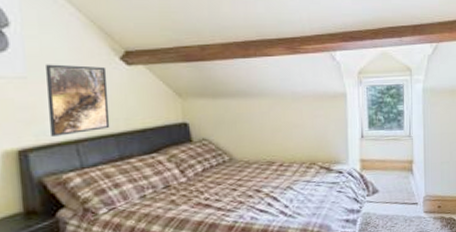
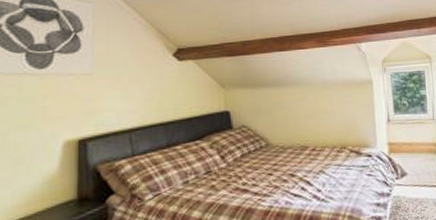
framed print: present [46,64,110,136] -> none [109,61,161,126]

